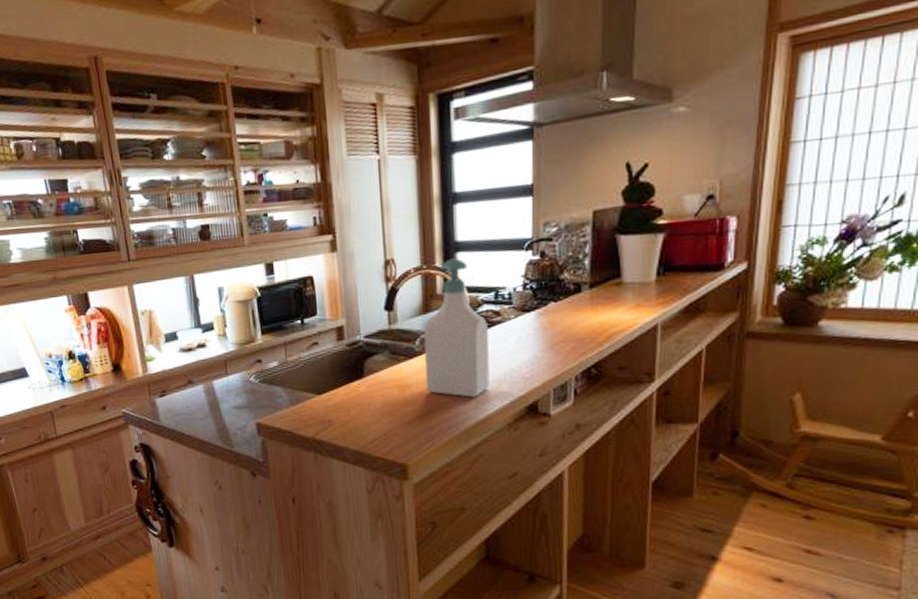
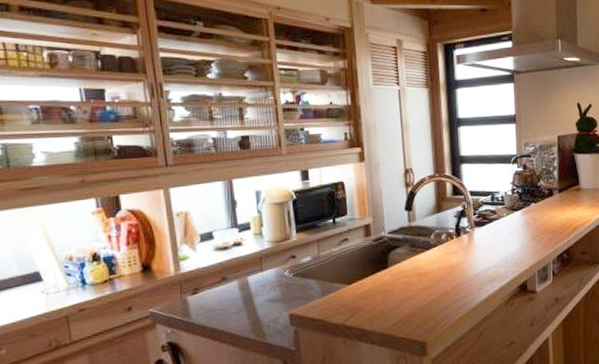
soap bottle: present [424,258,490,398] -> none [437,169,490,281]

